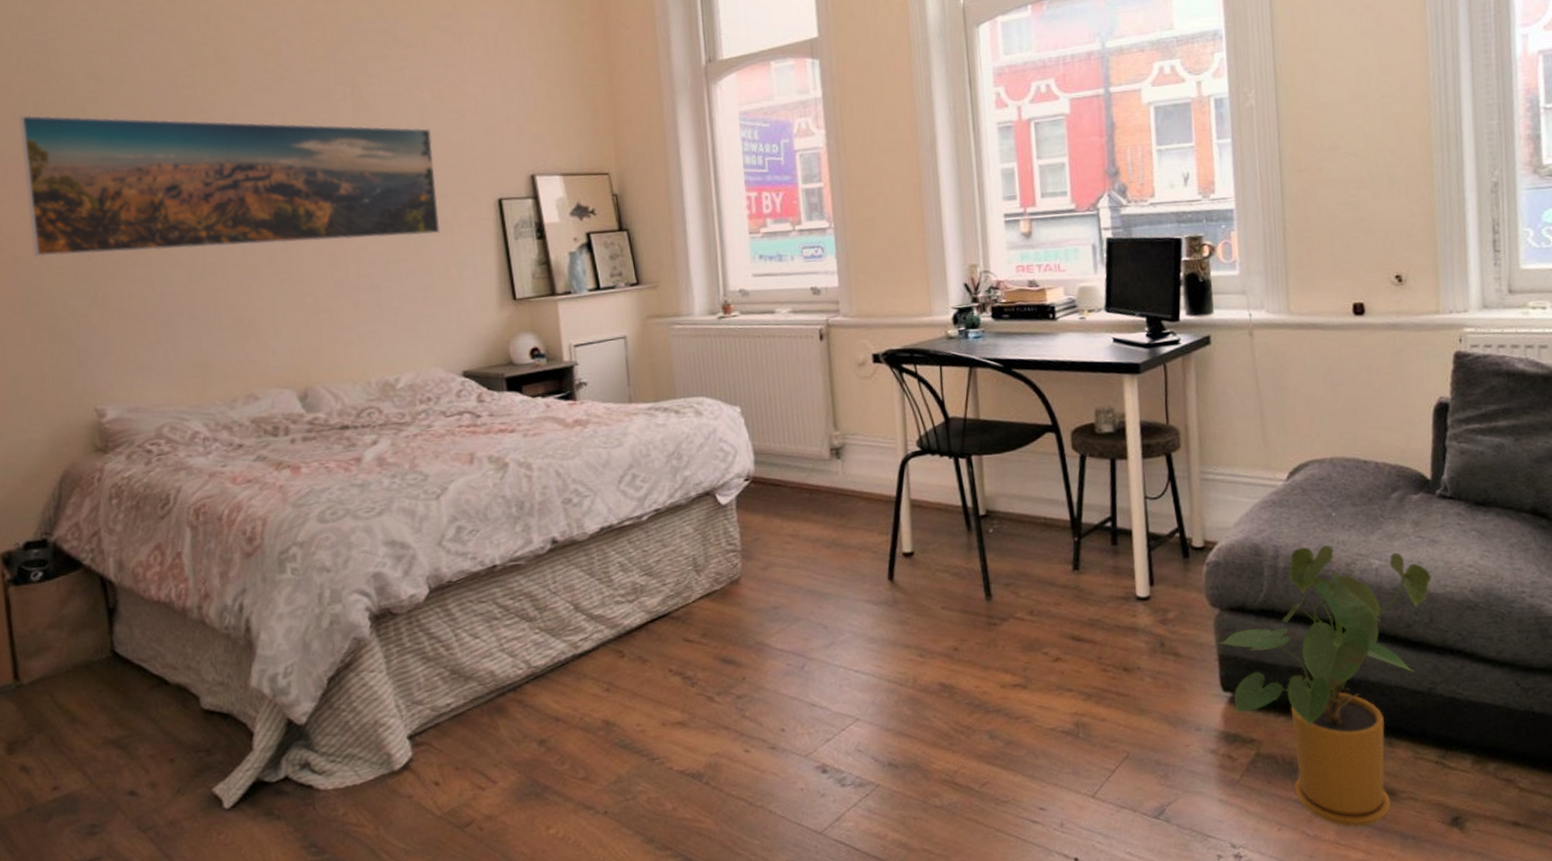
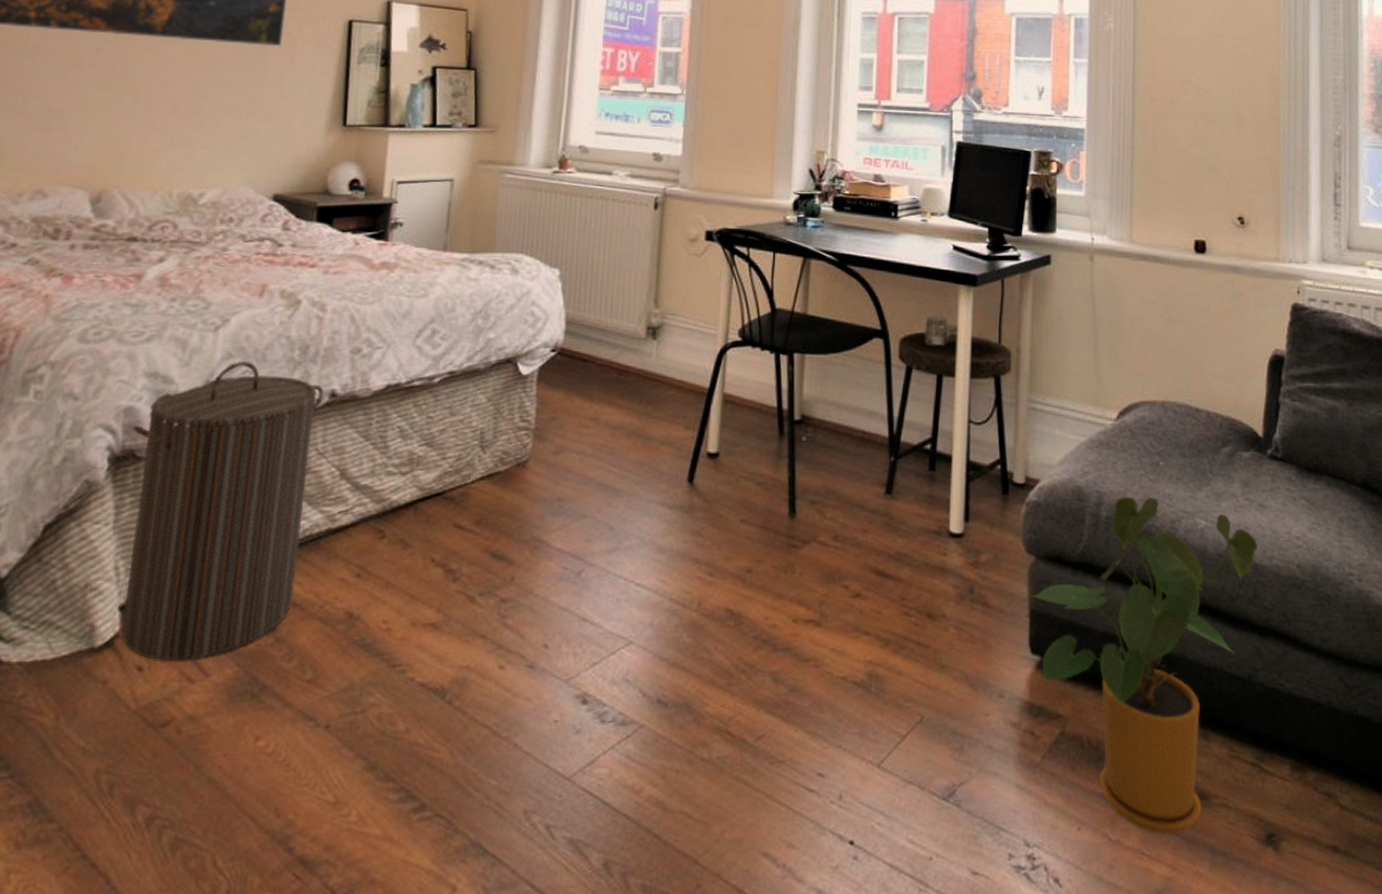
laundry hamper: none [384,522,555,776] -> present [121,362,325,661]

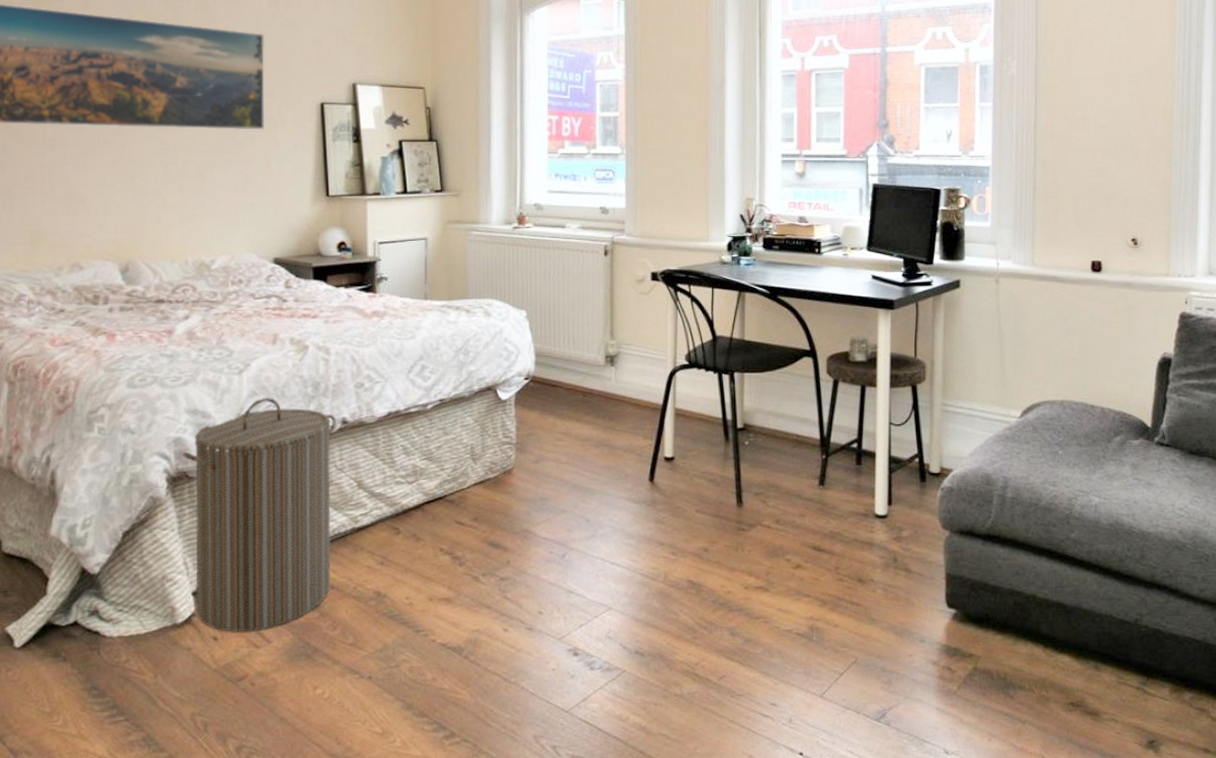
house plant: present [1032,496,1258,835] -> none [947,479,1145,743]

